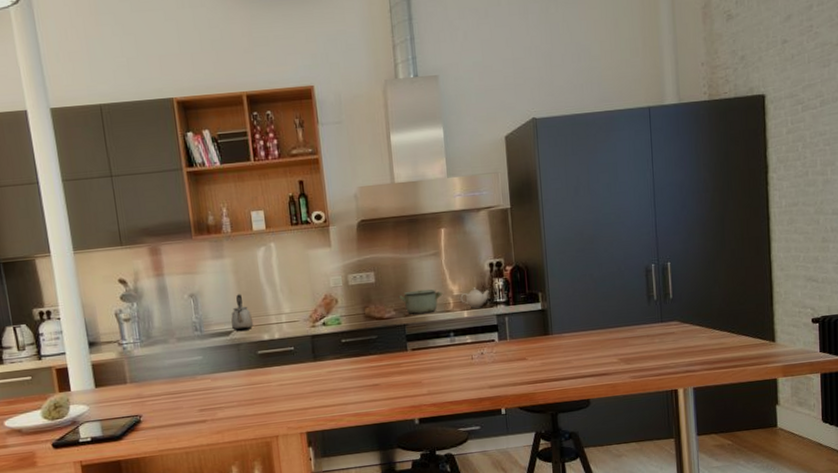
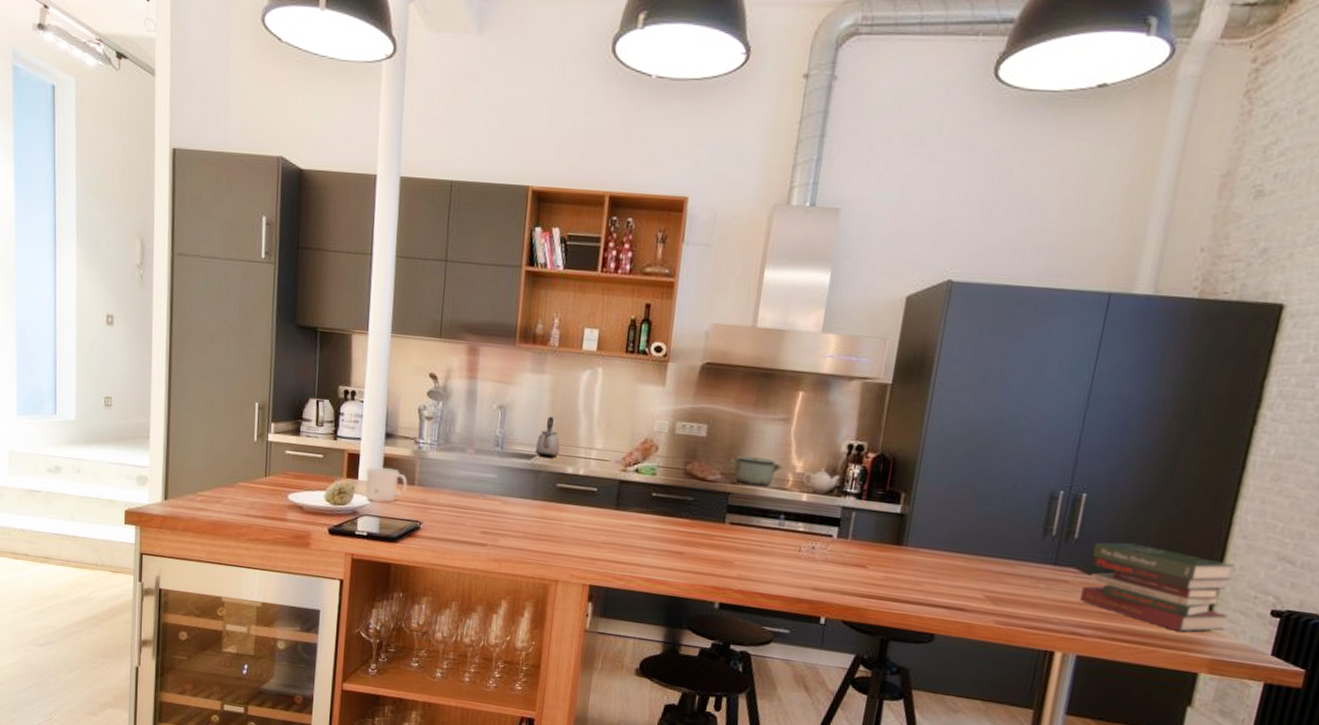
mug: none [77,373,121,408] -> present [365,467,408,503]
books: none [684,291,786,351] -> present [1080,542,1234,632]

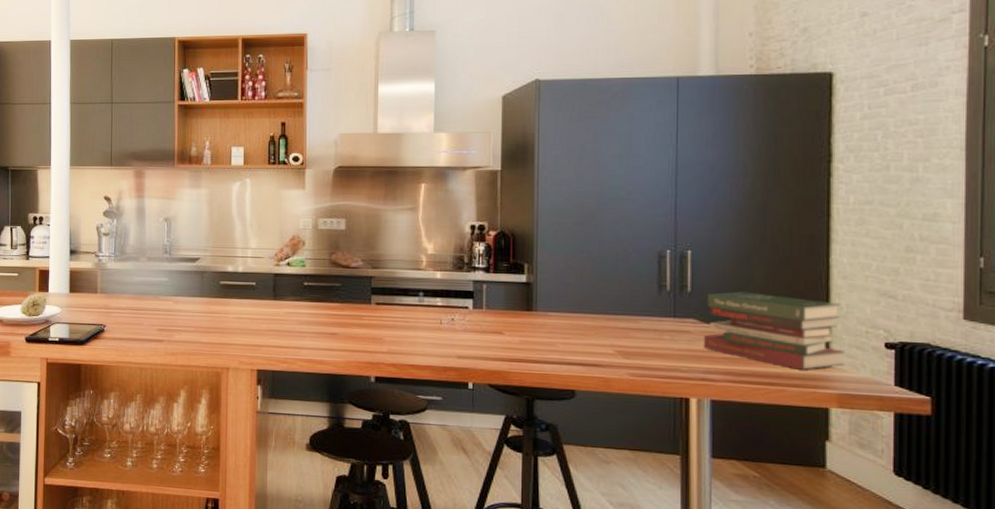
mug: present [365,467,408,503] -> none [55,280,91,311]
kettle: present [535,416,560,458] -> none [198,224,220,260]
cooking pot: present [729,456,783,486] -> none [368,243,416,268]
teapot: present [802,469,842,494] -> none [435,248,469,271]

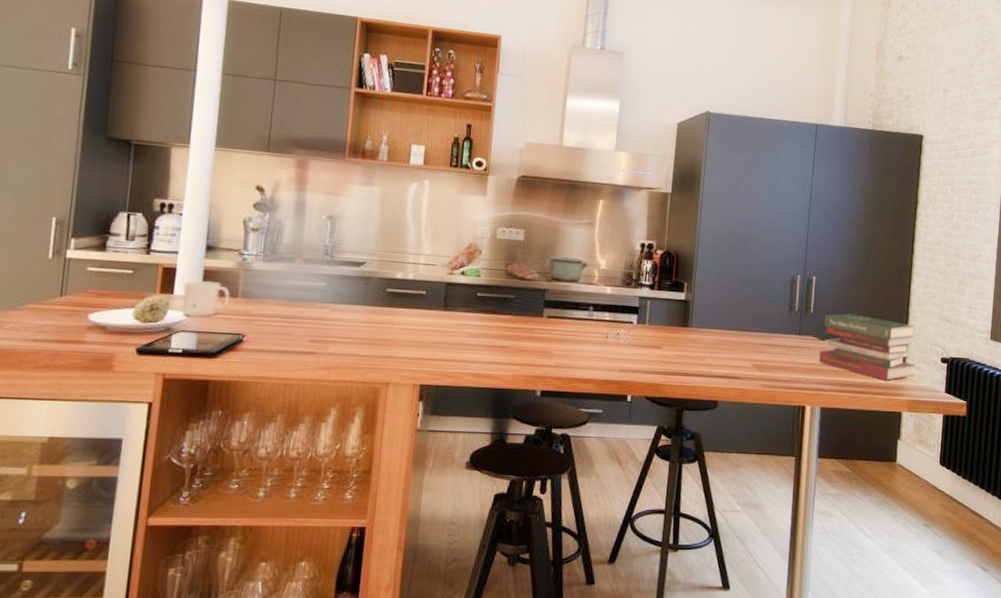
mug: none [55,280,91,311] -> present [181,280,230,318]
cooking pot: none [368,243,416,268] -> present [544,256,590,282]

